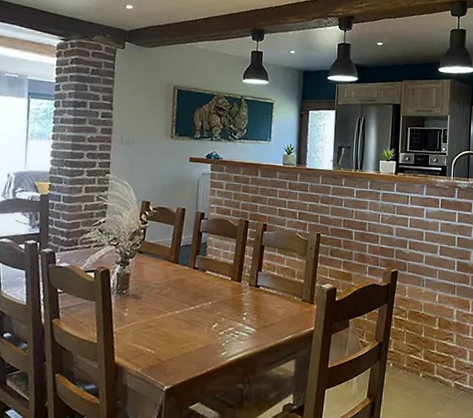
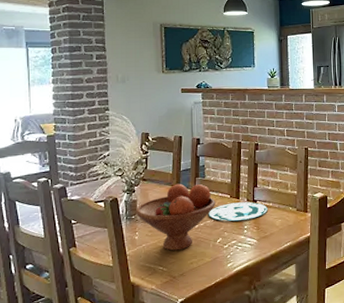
fruit bowl: none [127,259,215,333] -> present [135,183,215,251]
plate: none [205,286,272,306] -> present [208,202,269,221]

